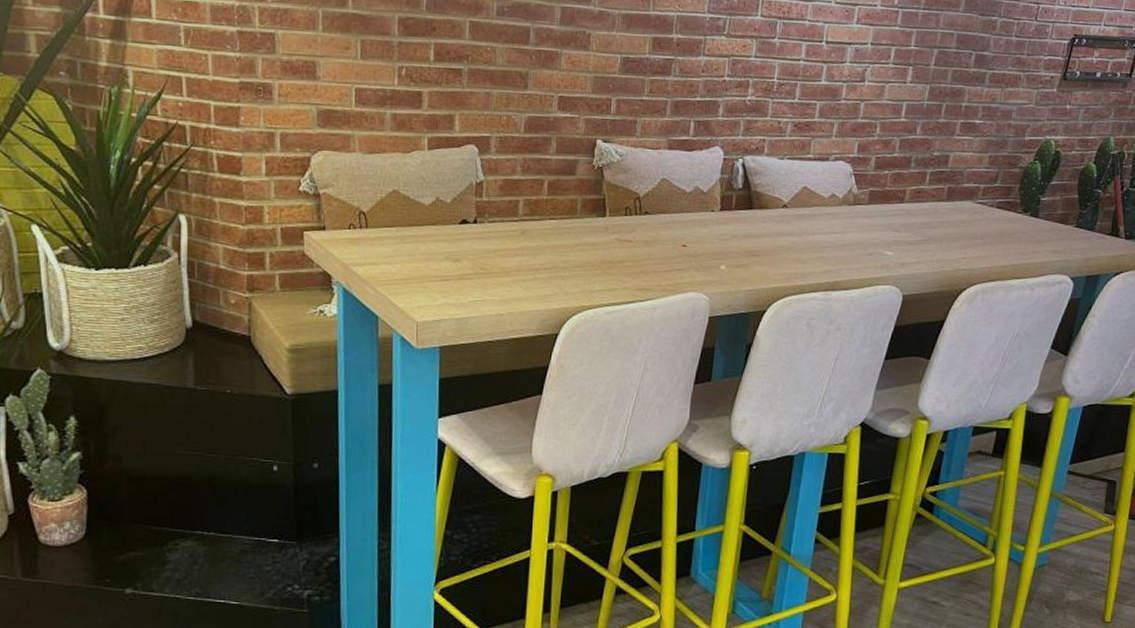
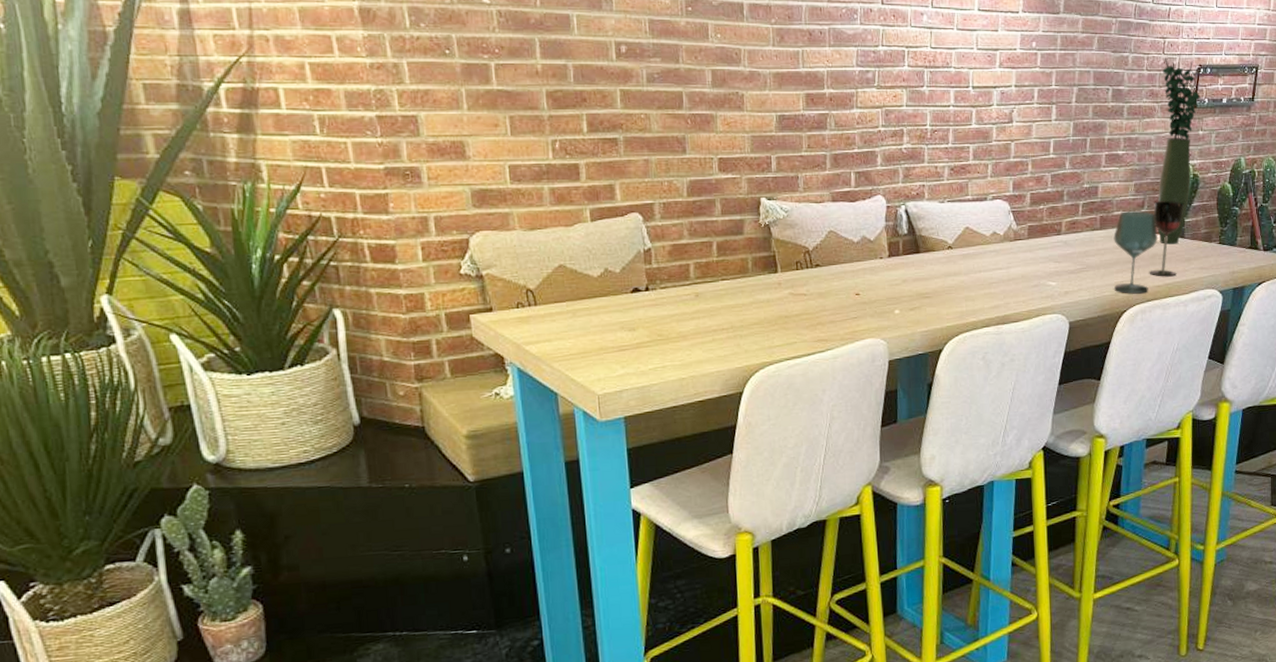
wine glass: none [956,184,1010,272] -> present [1113,211,1159,294]
wineglass: none [995,176,1041,257] -> present [1149,201,1184,277]
vase: none [1009,25,1072,223] -> present [1157,58,1201,244]

